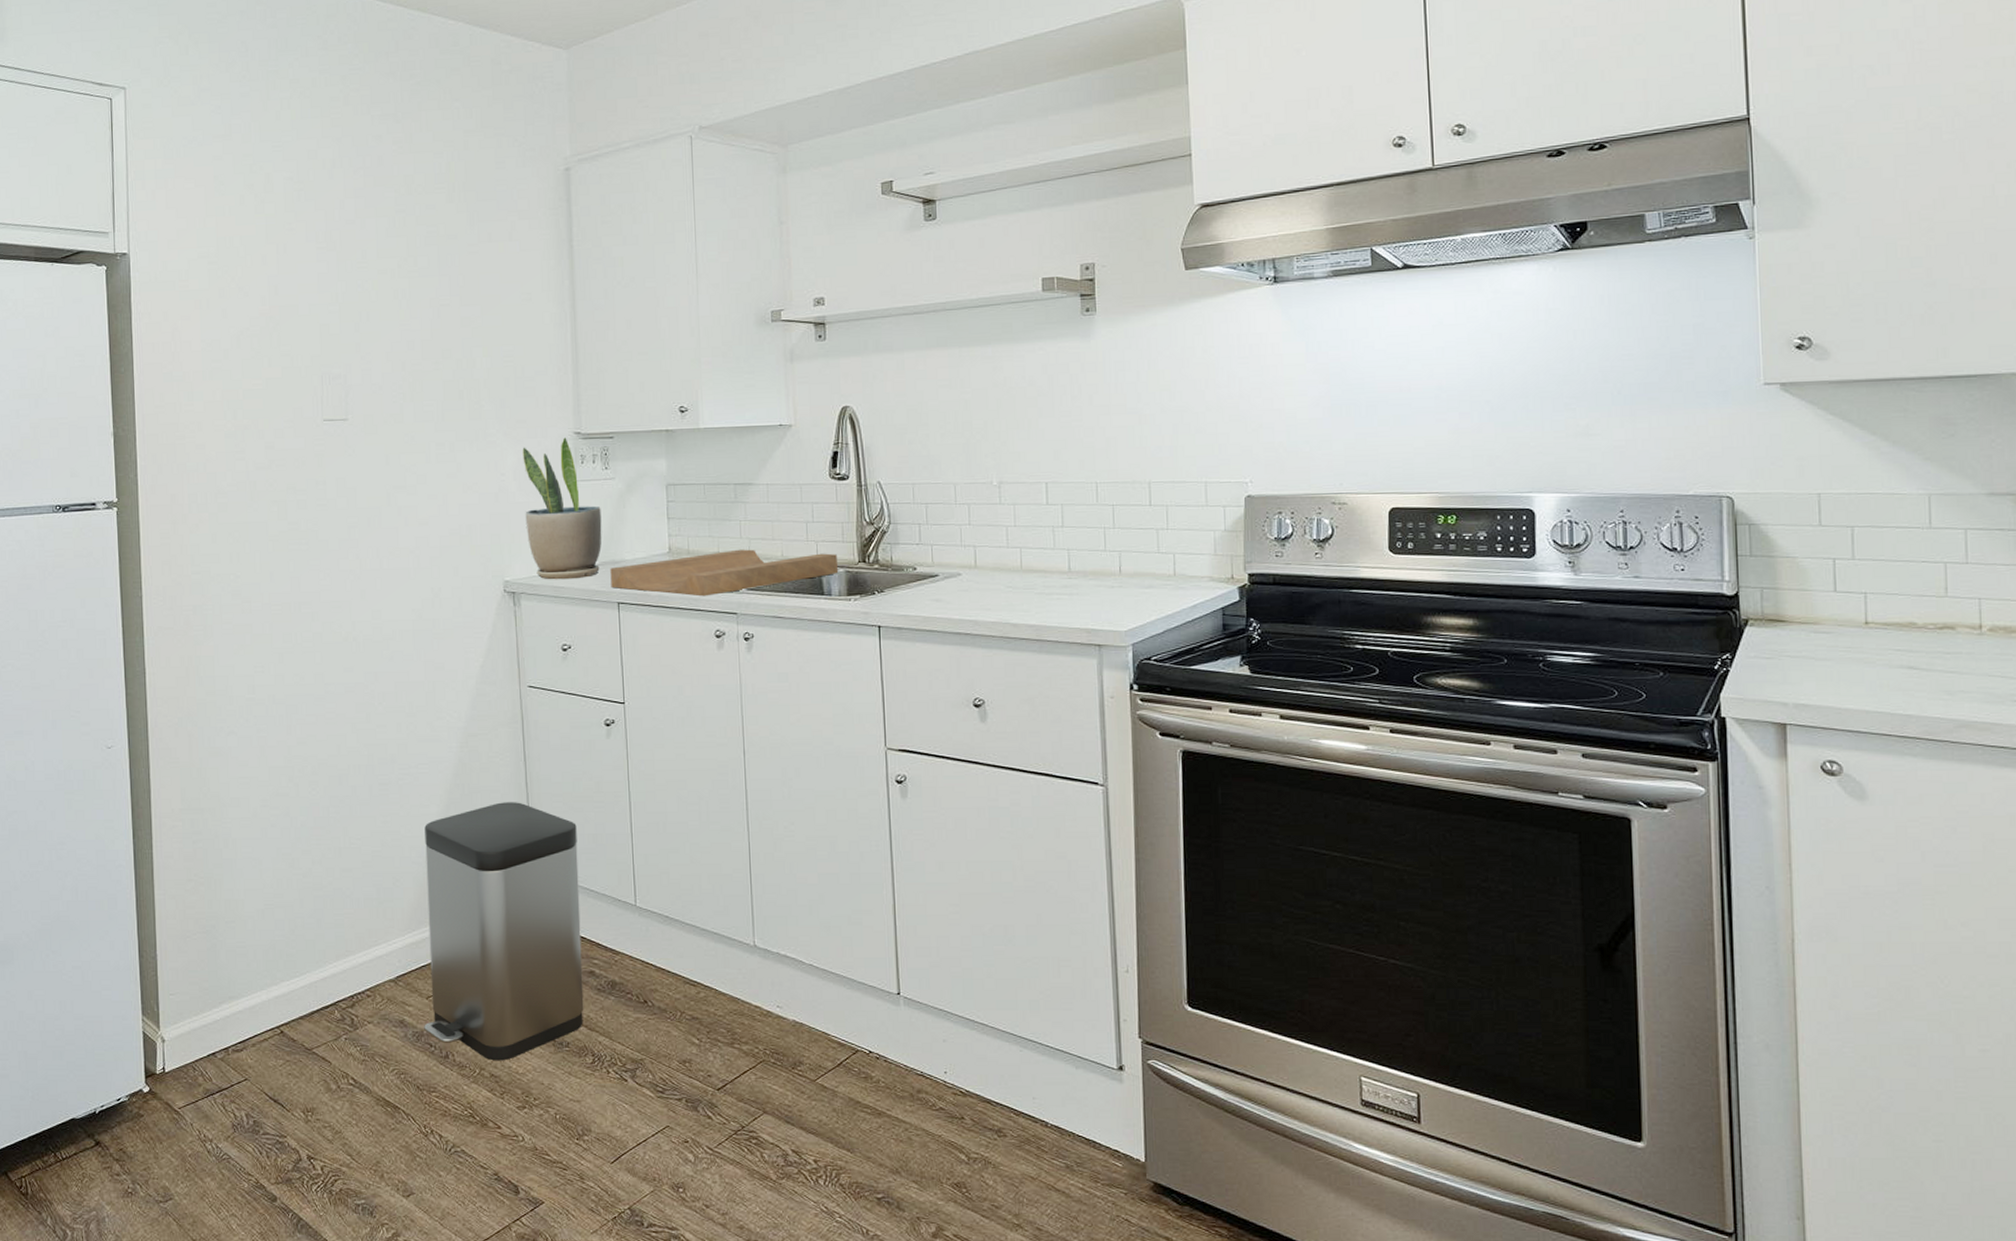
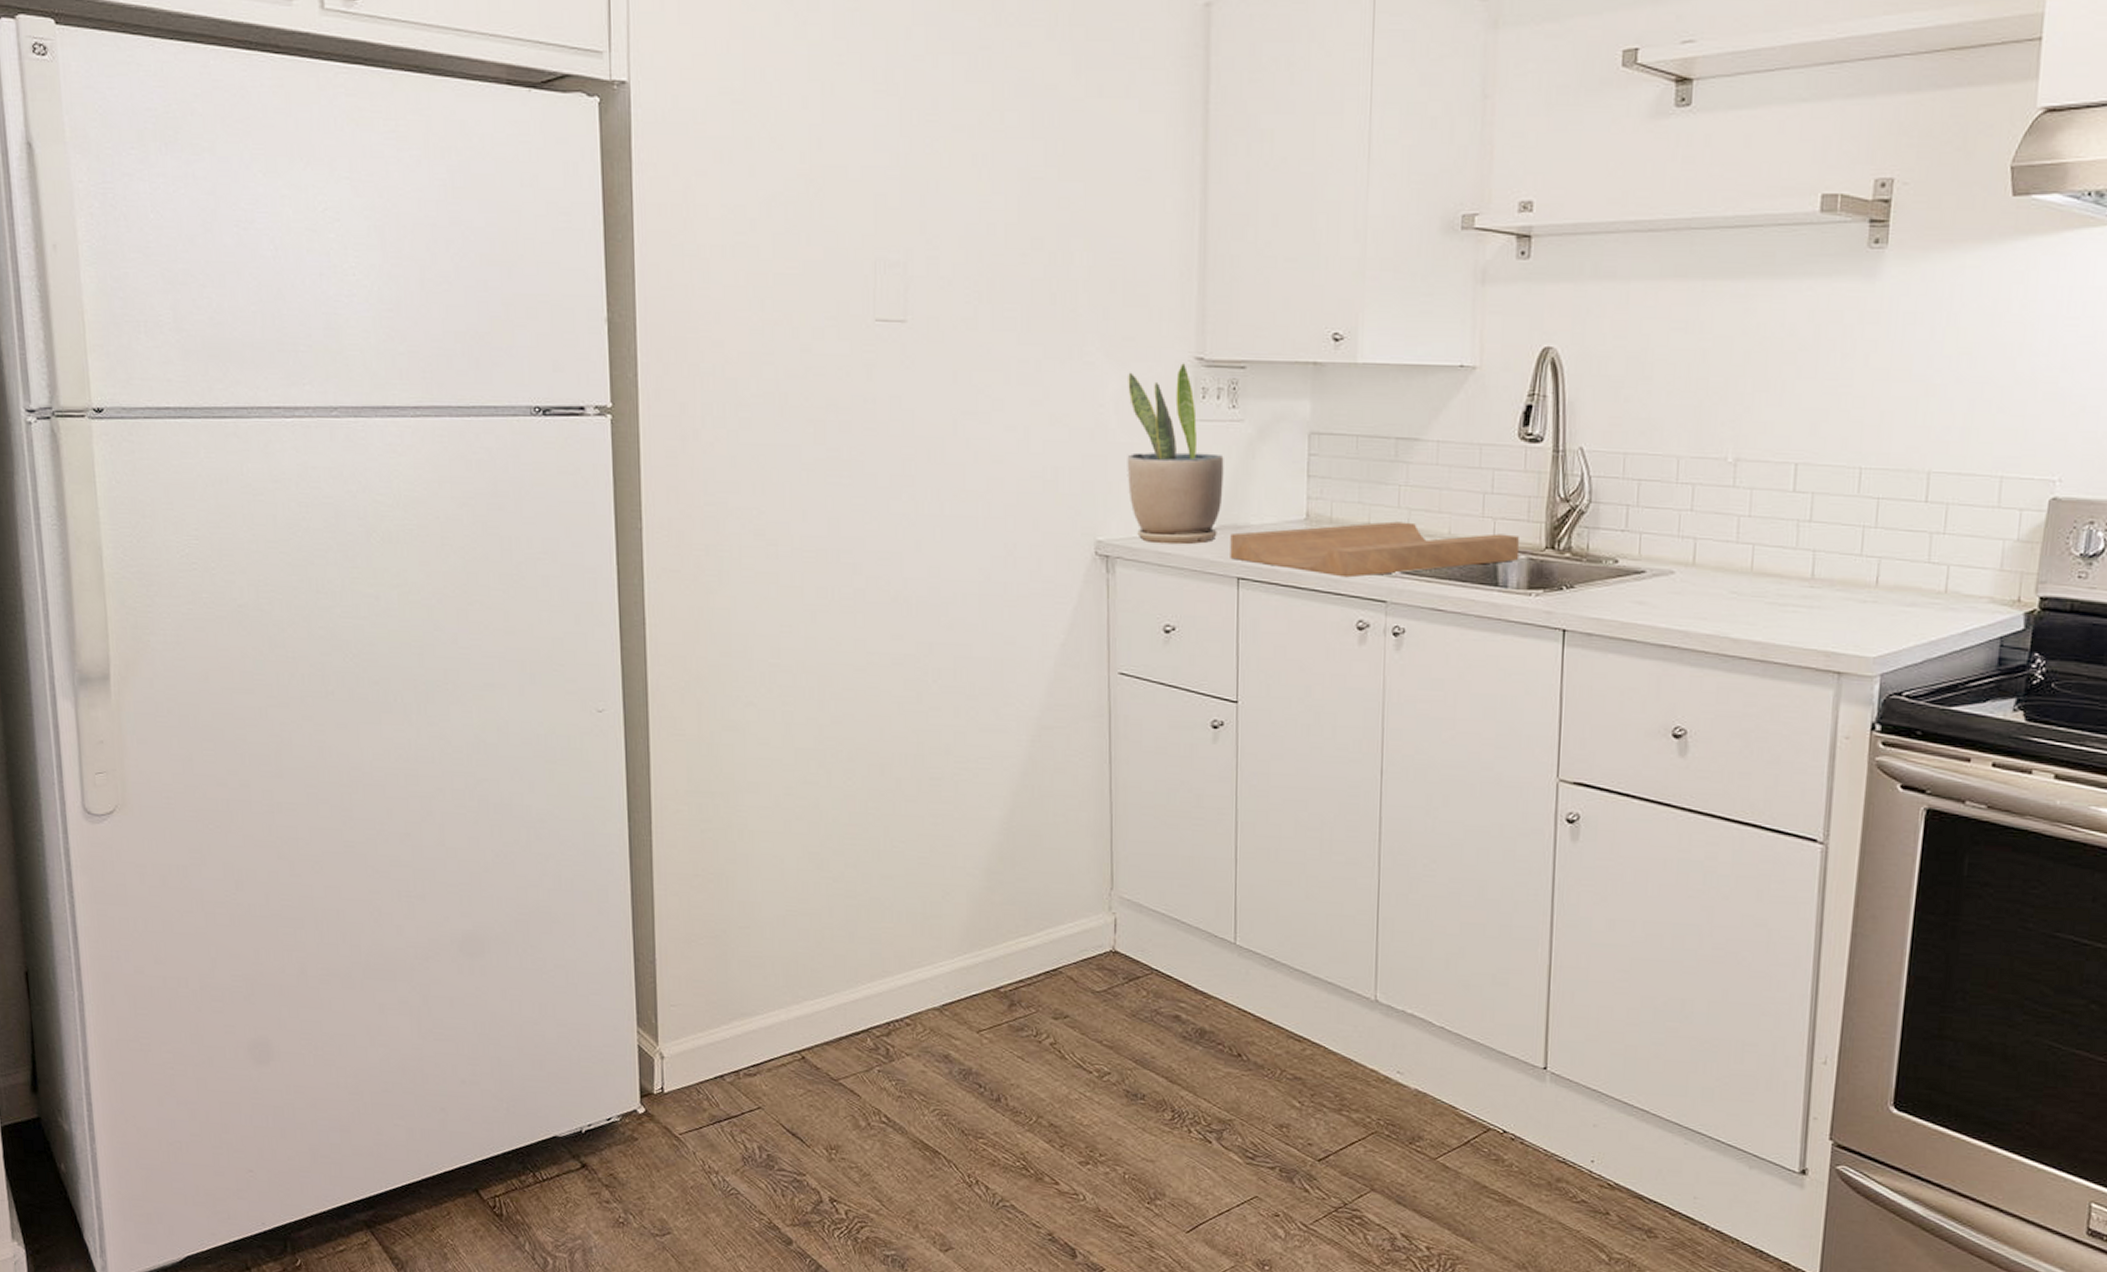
pedal bin: present [424,802,584,1061] -> none [973,810,1169,1109]

